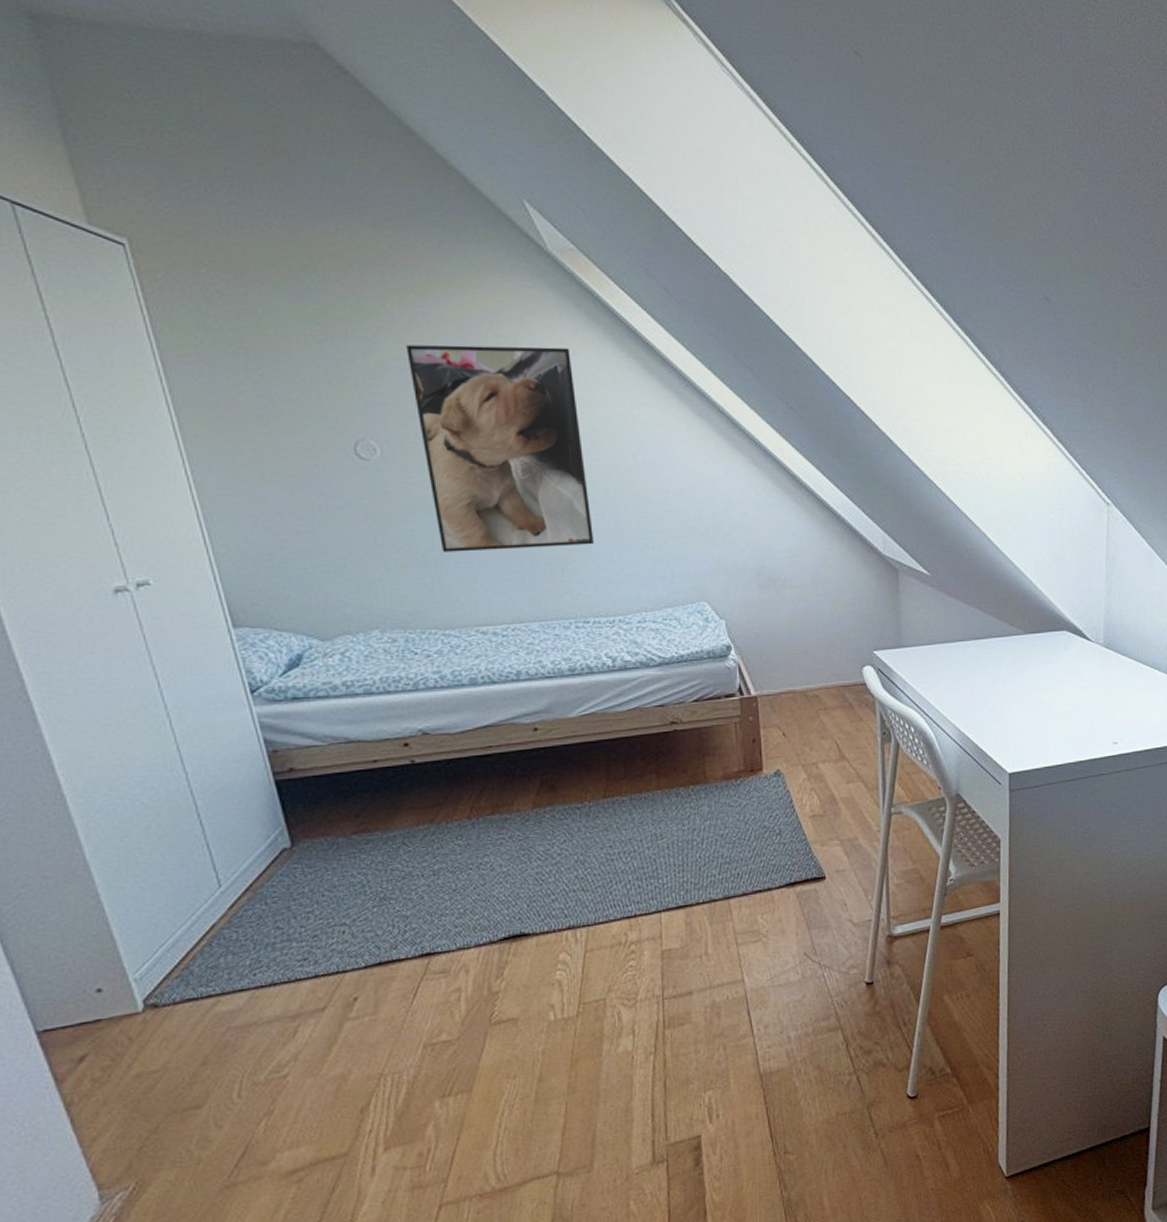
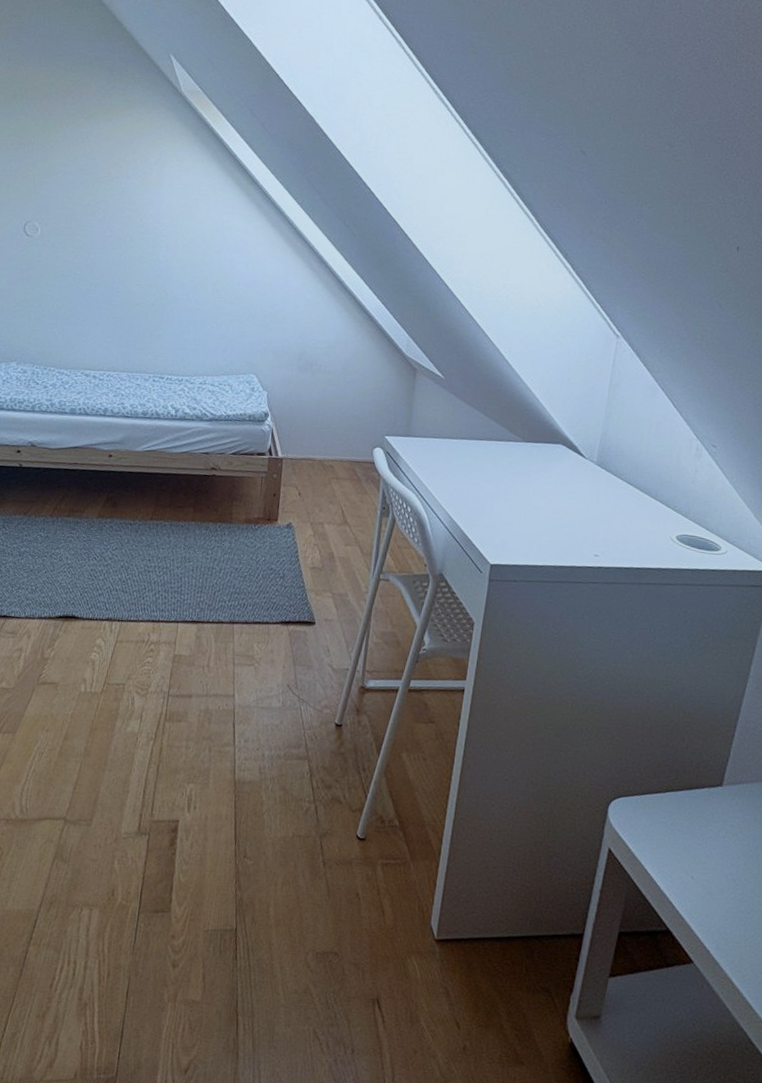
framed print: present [406,345,594,552] -> none [69,155,185,318]

